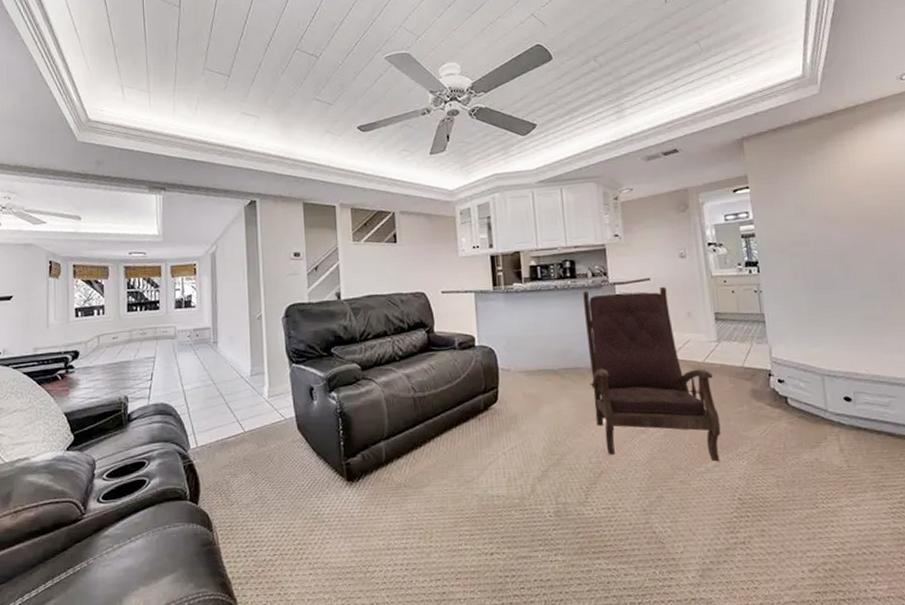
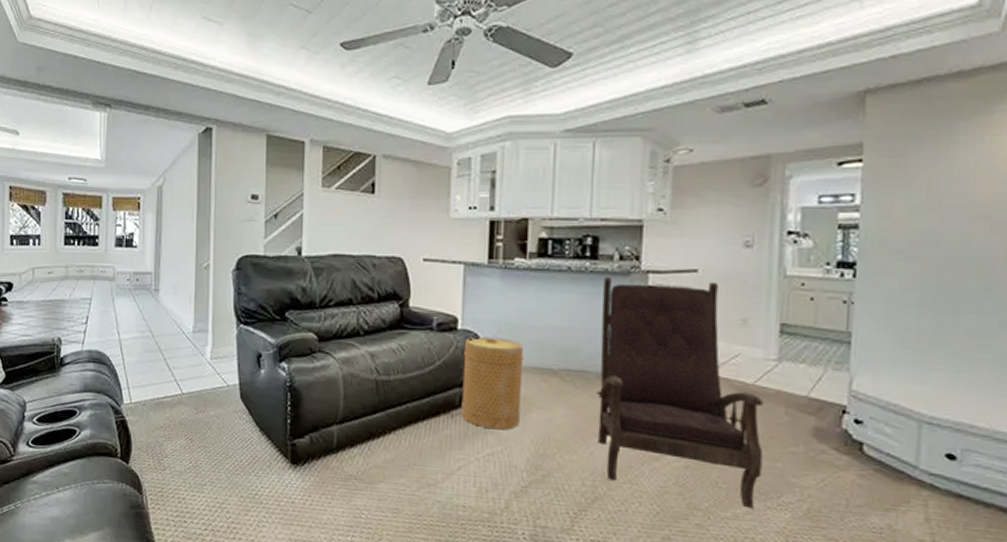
basket: none [482,349,534,426] -> present [461,336,524,430]

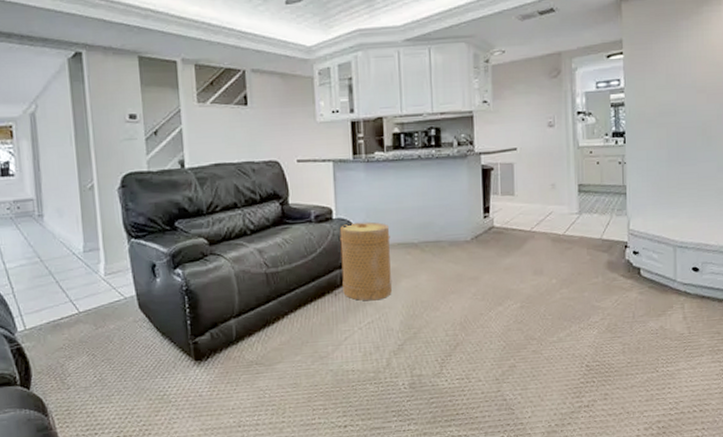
armchair: present [597,276,763,509] -> none [447,156,575,332]

